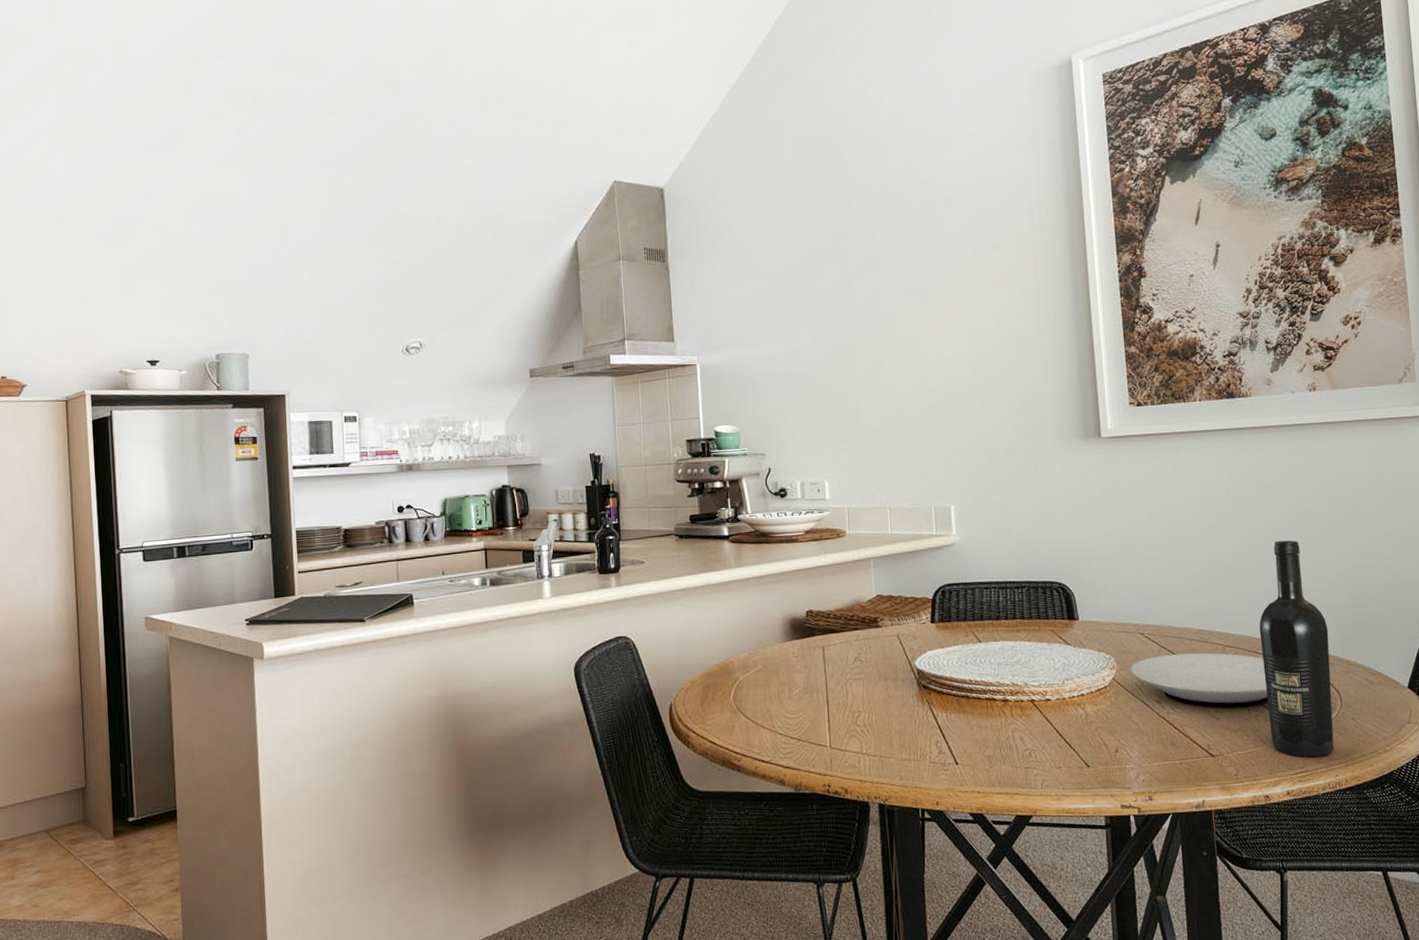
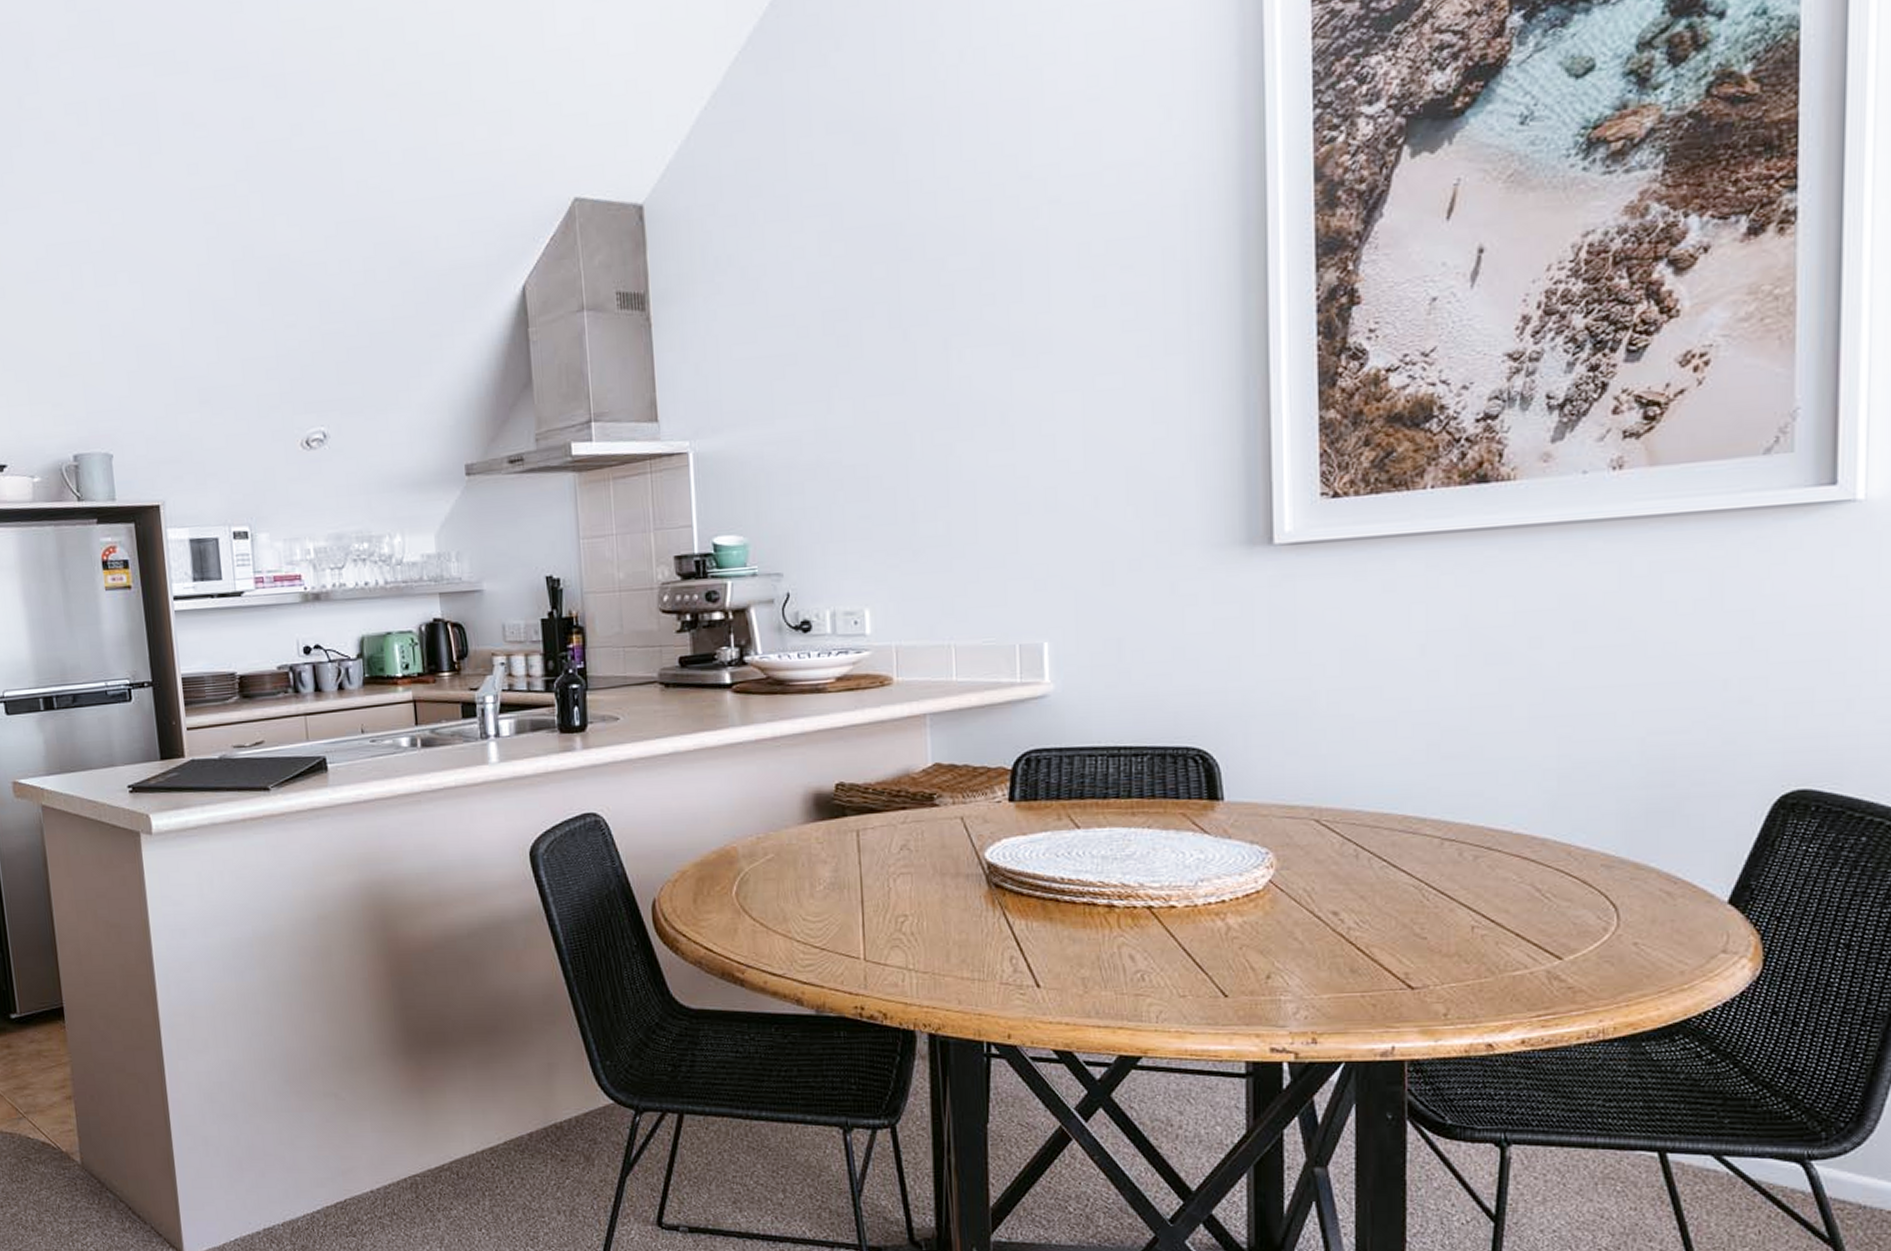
plate: present [1131,652,1268,709] -> none [1297,848,1504,926]
wine bottle: present [1259,540,1334,758] -> none [1498,690,1608,995]

